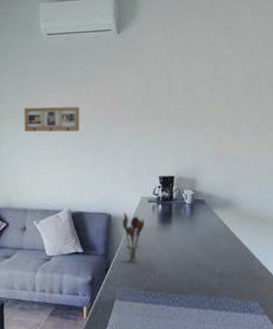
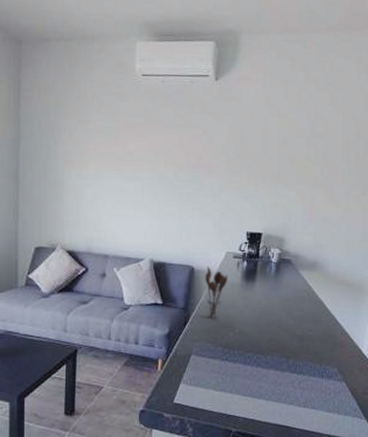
picture frame: present [23,106,80,132] -> none [112,150,170,180]

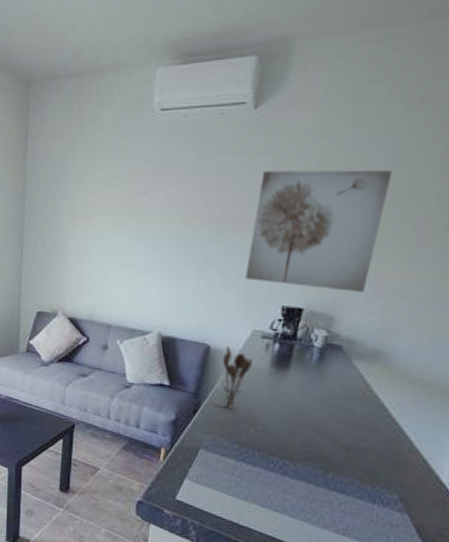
wall art: none [218,128,313,219] -> present [245,169,392,292]

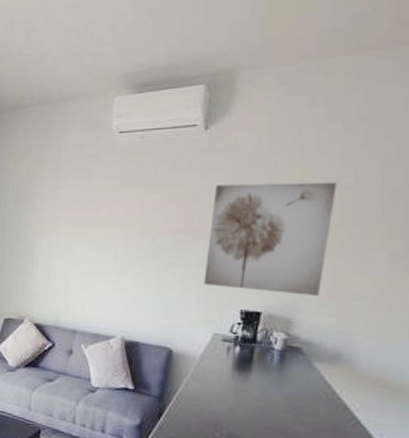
utensil holder: present [222,345,253,410] -> none [186,349,214,413]

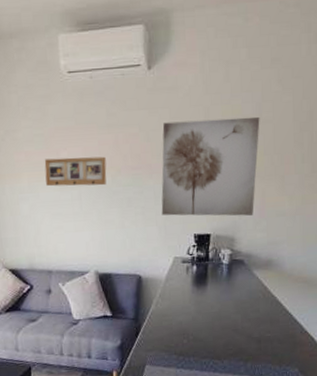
picture frame: none [83,216,148,247] -> present [44,156,107,187]

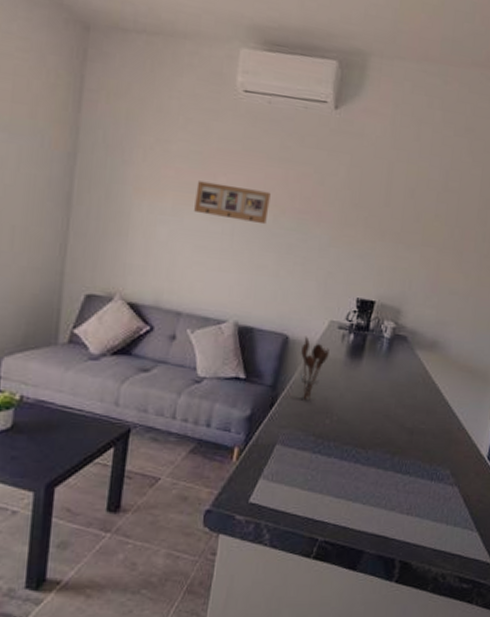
utensil holder: none [153,273,178,327] -> present [300,336,330,401]
wall art: present [161,116,260,216] -> none [324,169,446,288]

